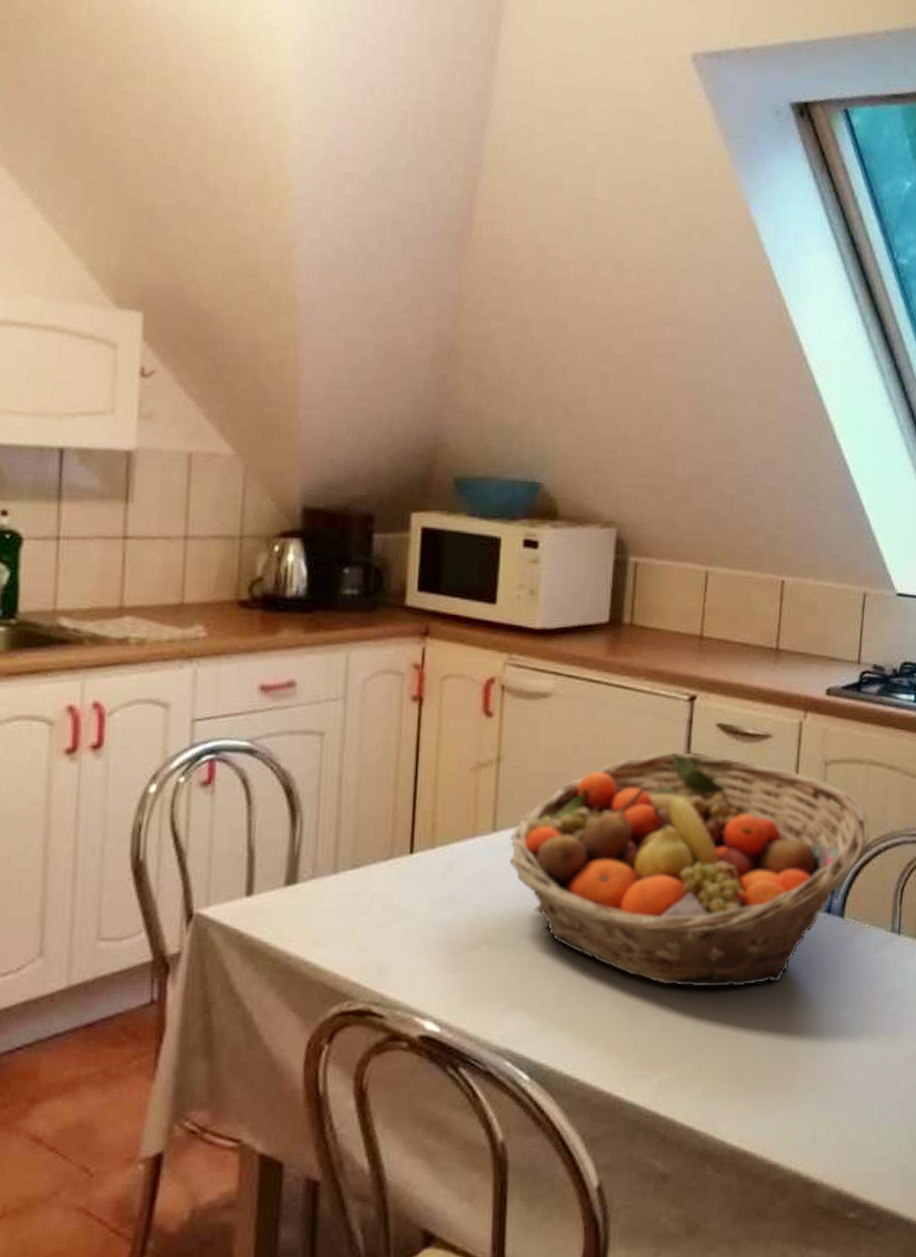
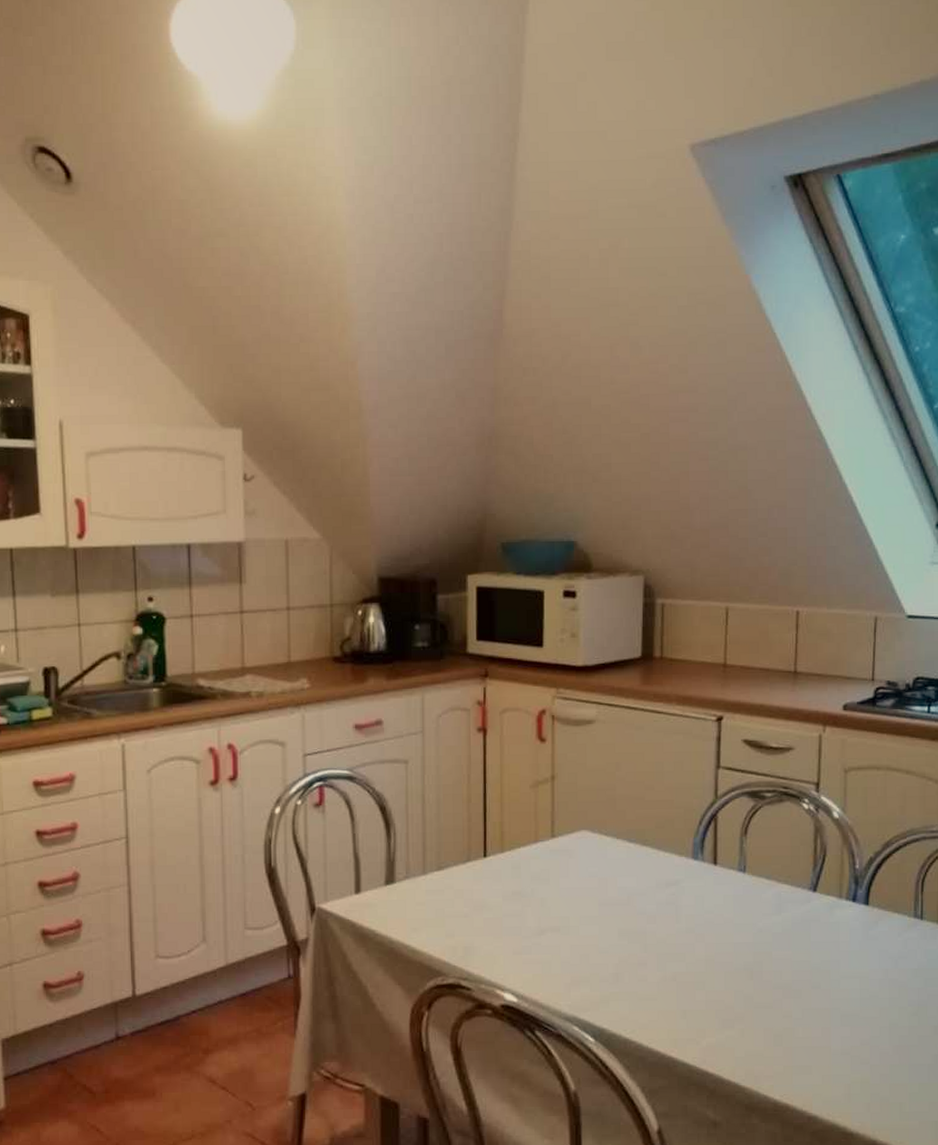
fruit basket: present [510,752,870,988] -> none [566,765,890,966]

